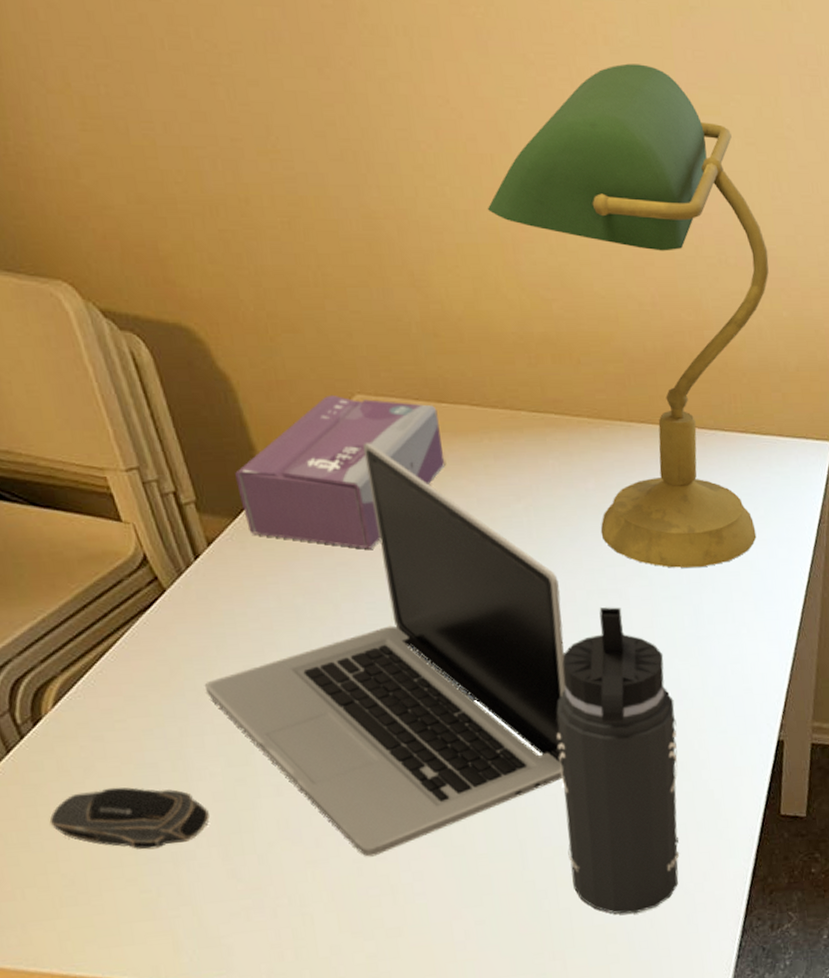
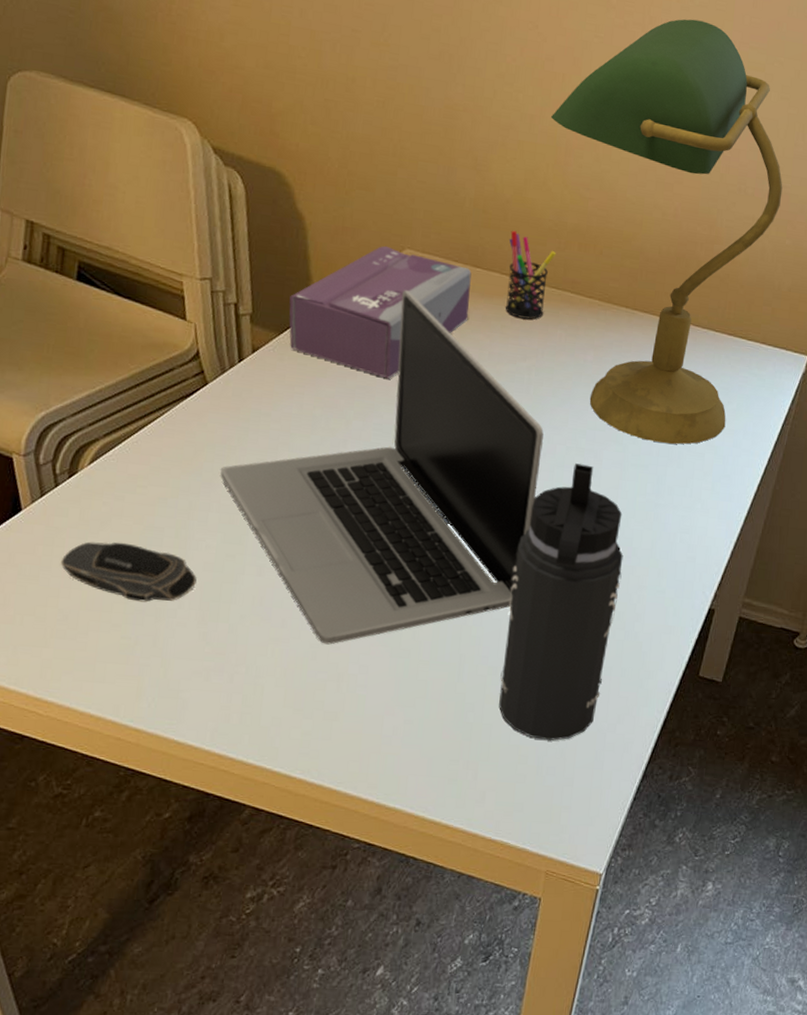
pen holder: none [471,352,529,453] -> present [505,230,557,320]

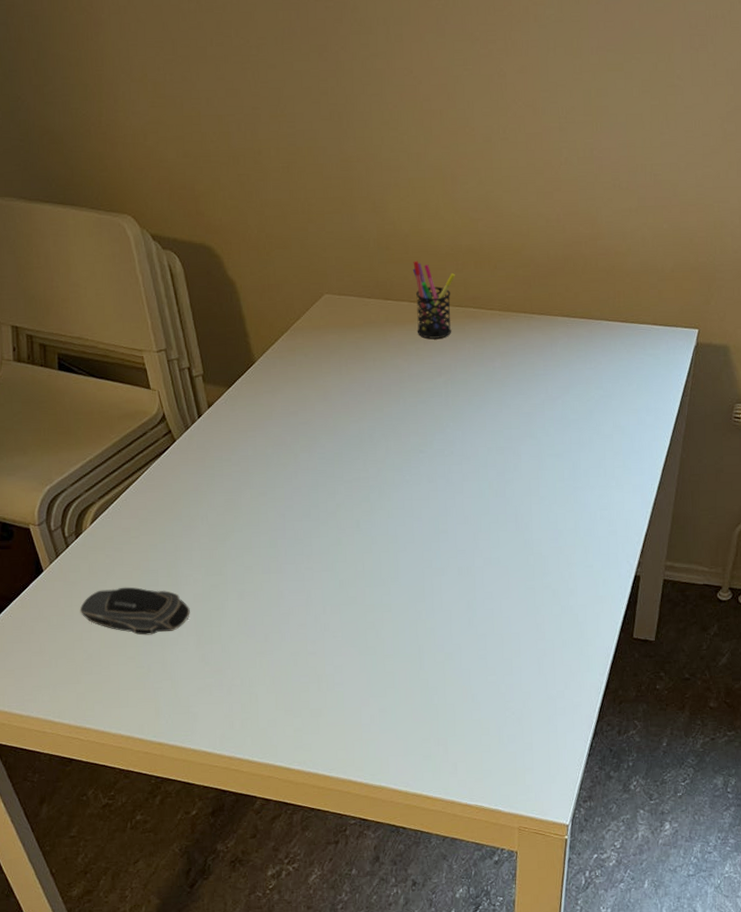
laptop: present [220,290,544,645] -> none [196,331,466,652]
tissue box: present [289,245,472,379] -> none [233,294,386,412]
thermos bottle: present [499,463,624,741] -> none [454,461,552,712]
desk lamp: present [550,19,783,445] -> none [434,35,655,431]

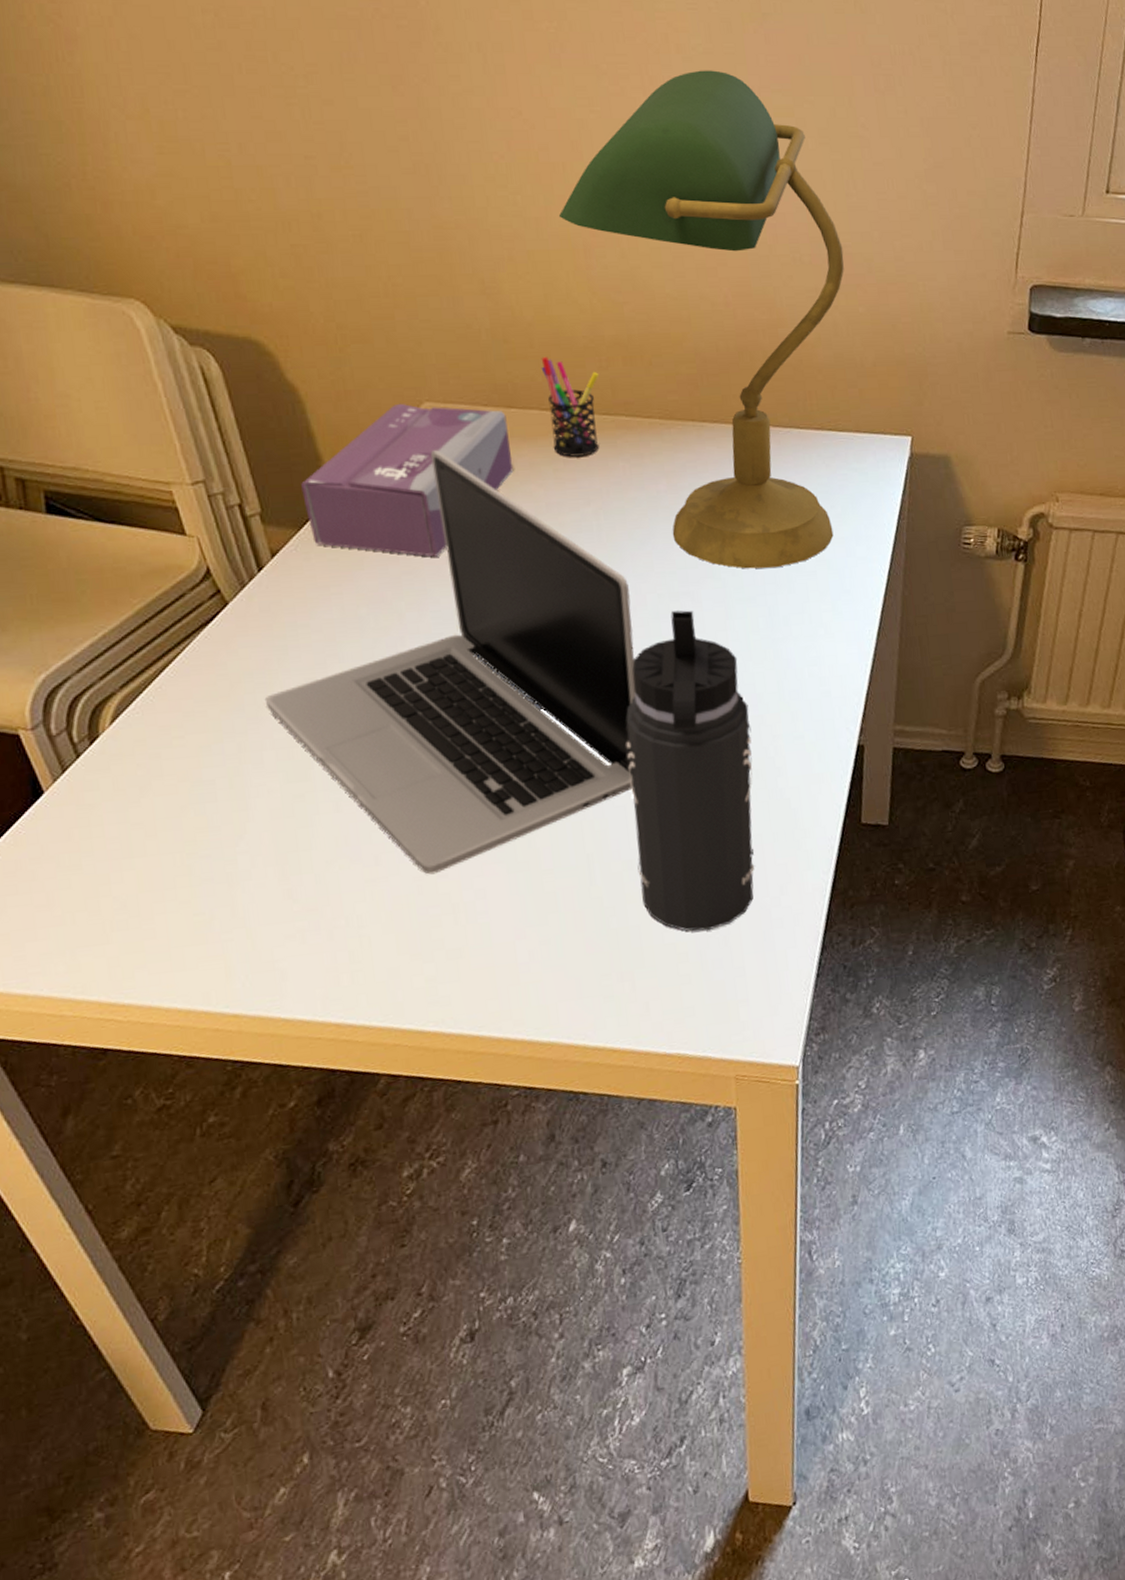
computer mouse: present [80,587,190,635] -> none [103,805,266,871]
laptop: none [196,331,466,652] -> present [264,450,636,875]
tissue box: none [233,294,386,412] -> present [301,403,514,557]
desk lamp: none [434,35,655,431] -> present [558,70,844,569]
thermos bottle: none [454,461,552,712] -> present [625,610,755,931]

